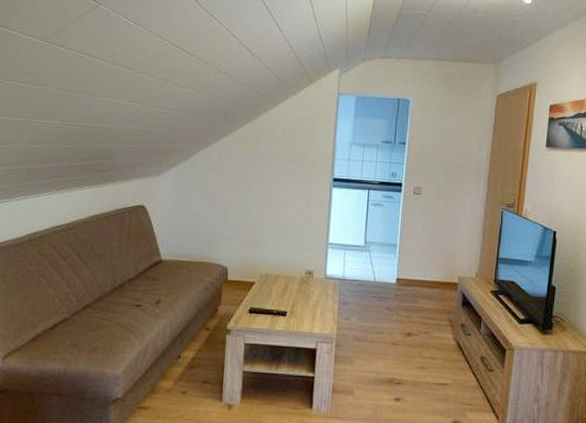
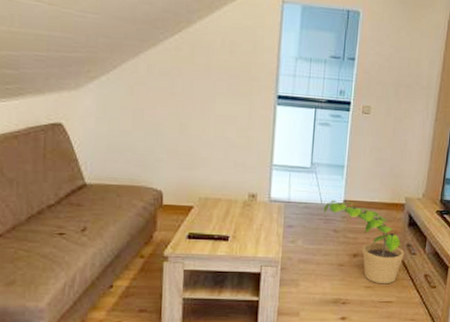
potted plant: none [376,278,459,366] -> present [323,200,404,284]

